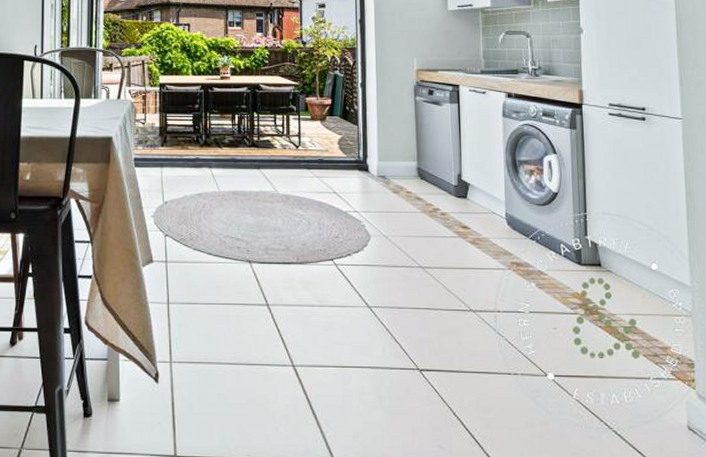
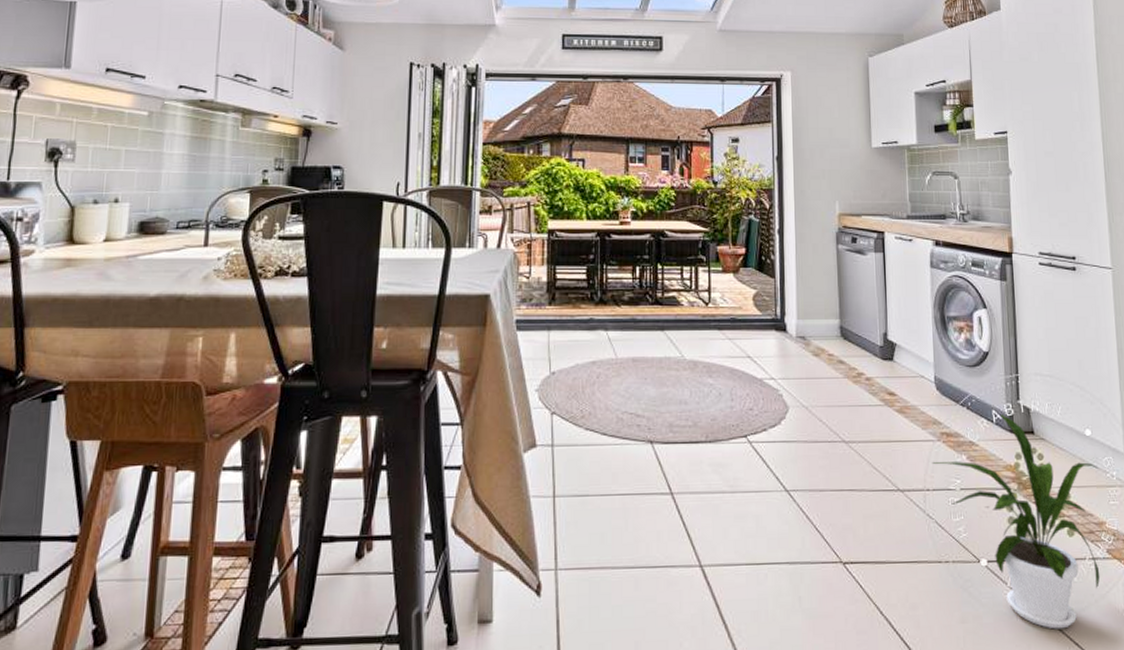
house plant: none [503,247,664,438] -> present [932,413,1100,629]

